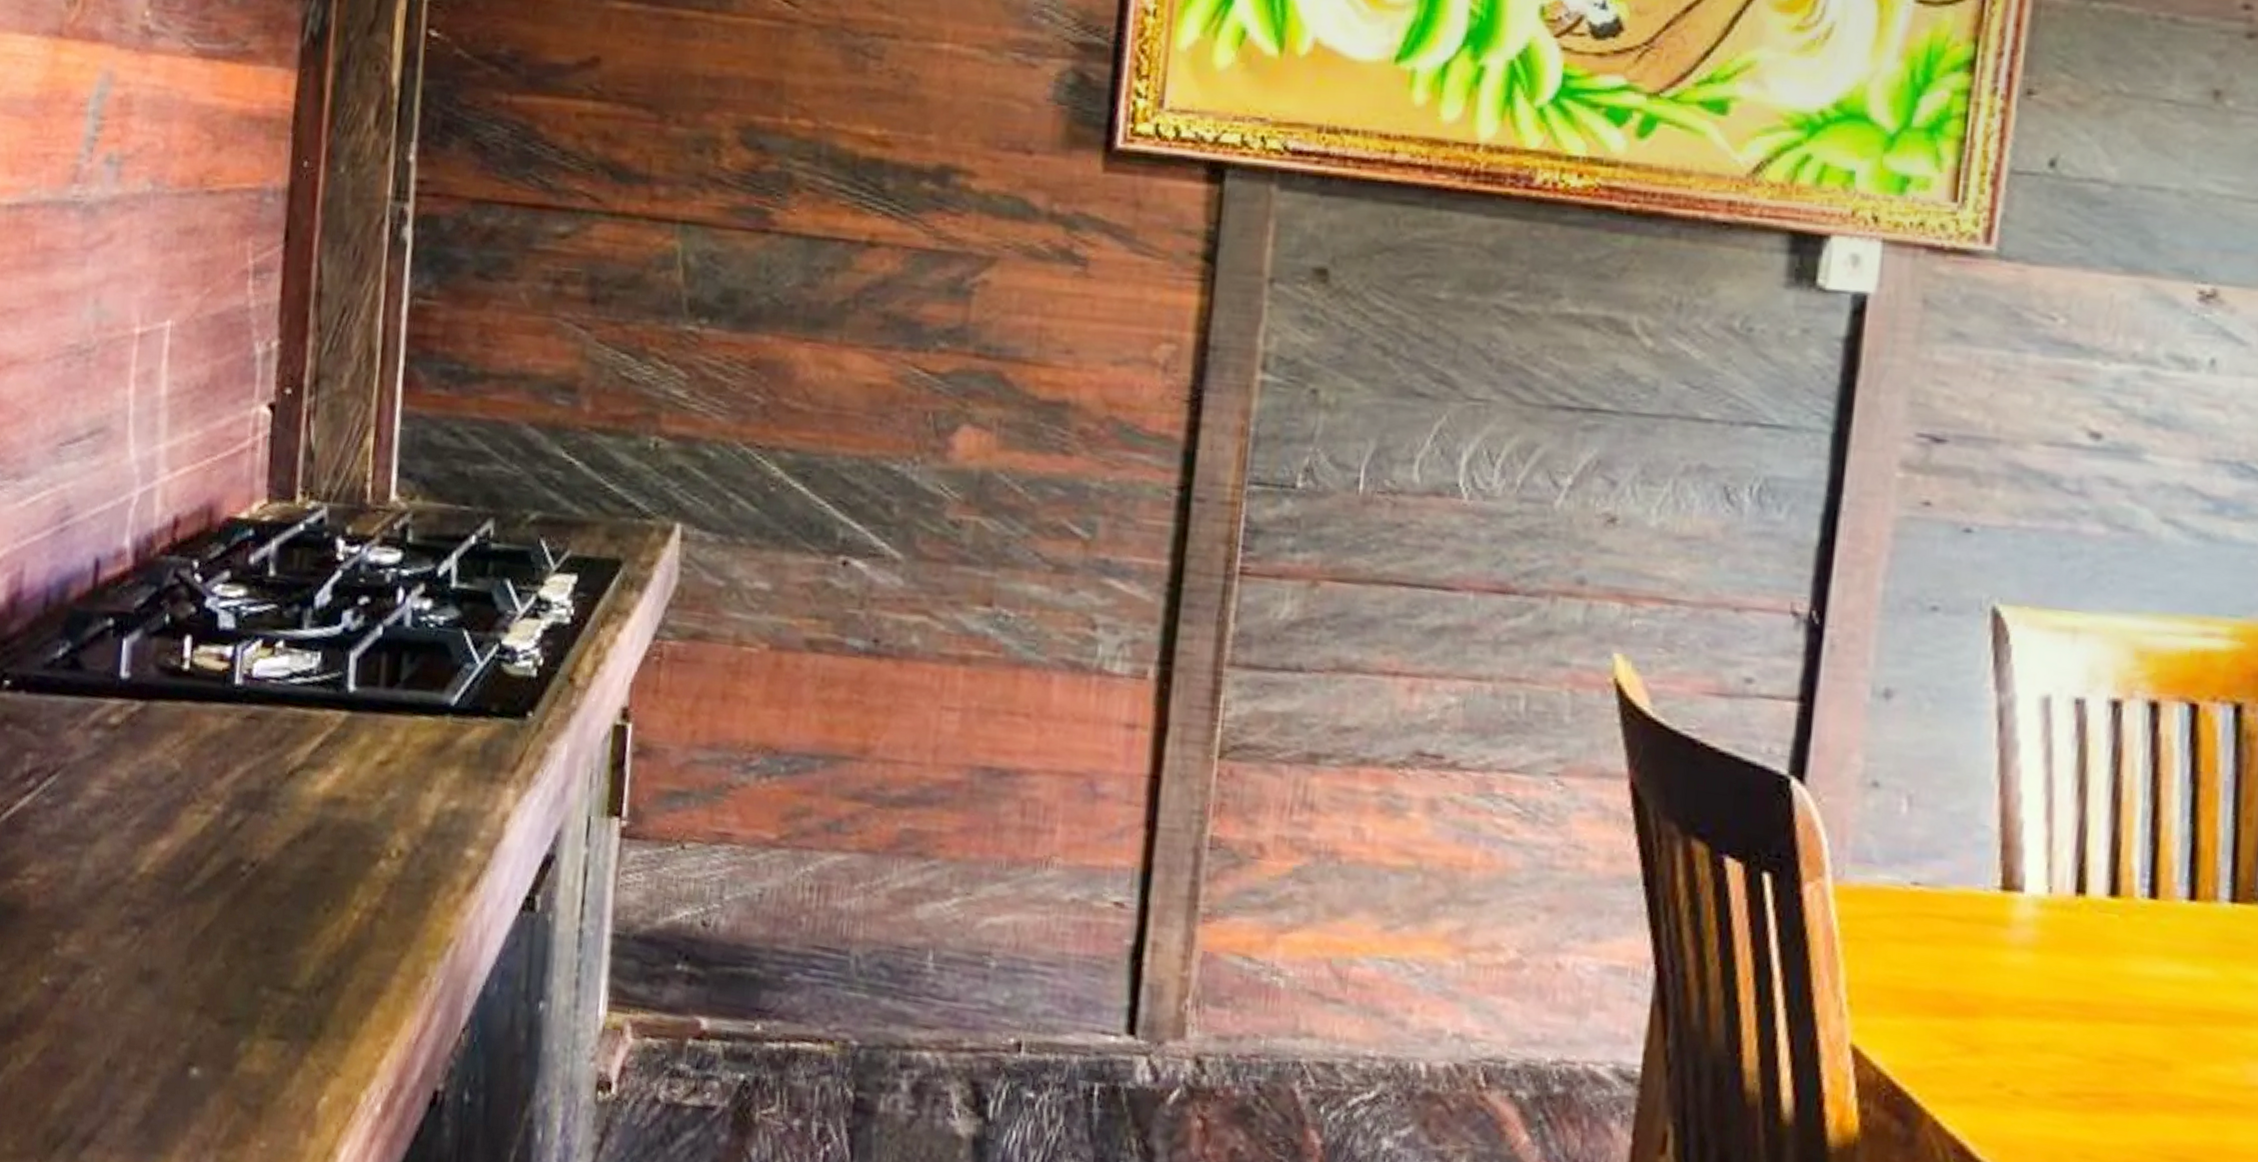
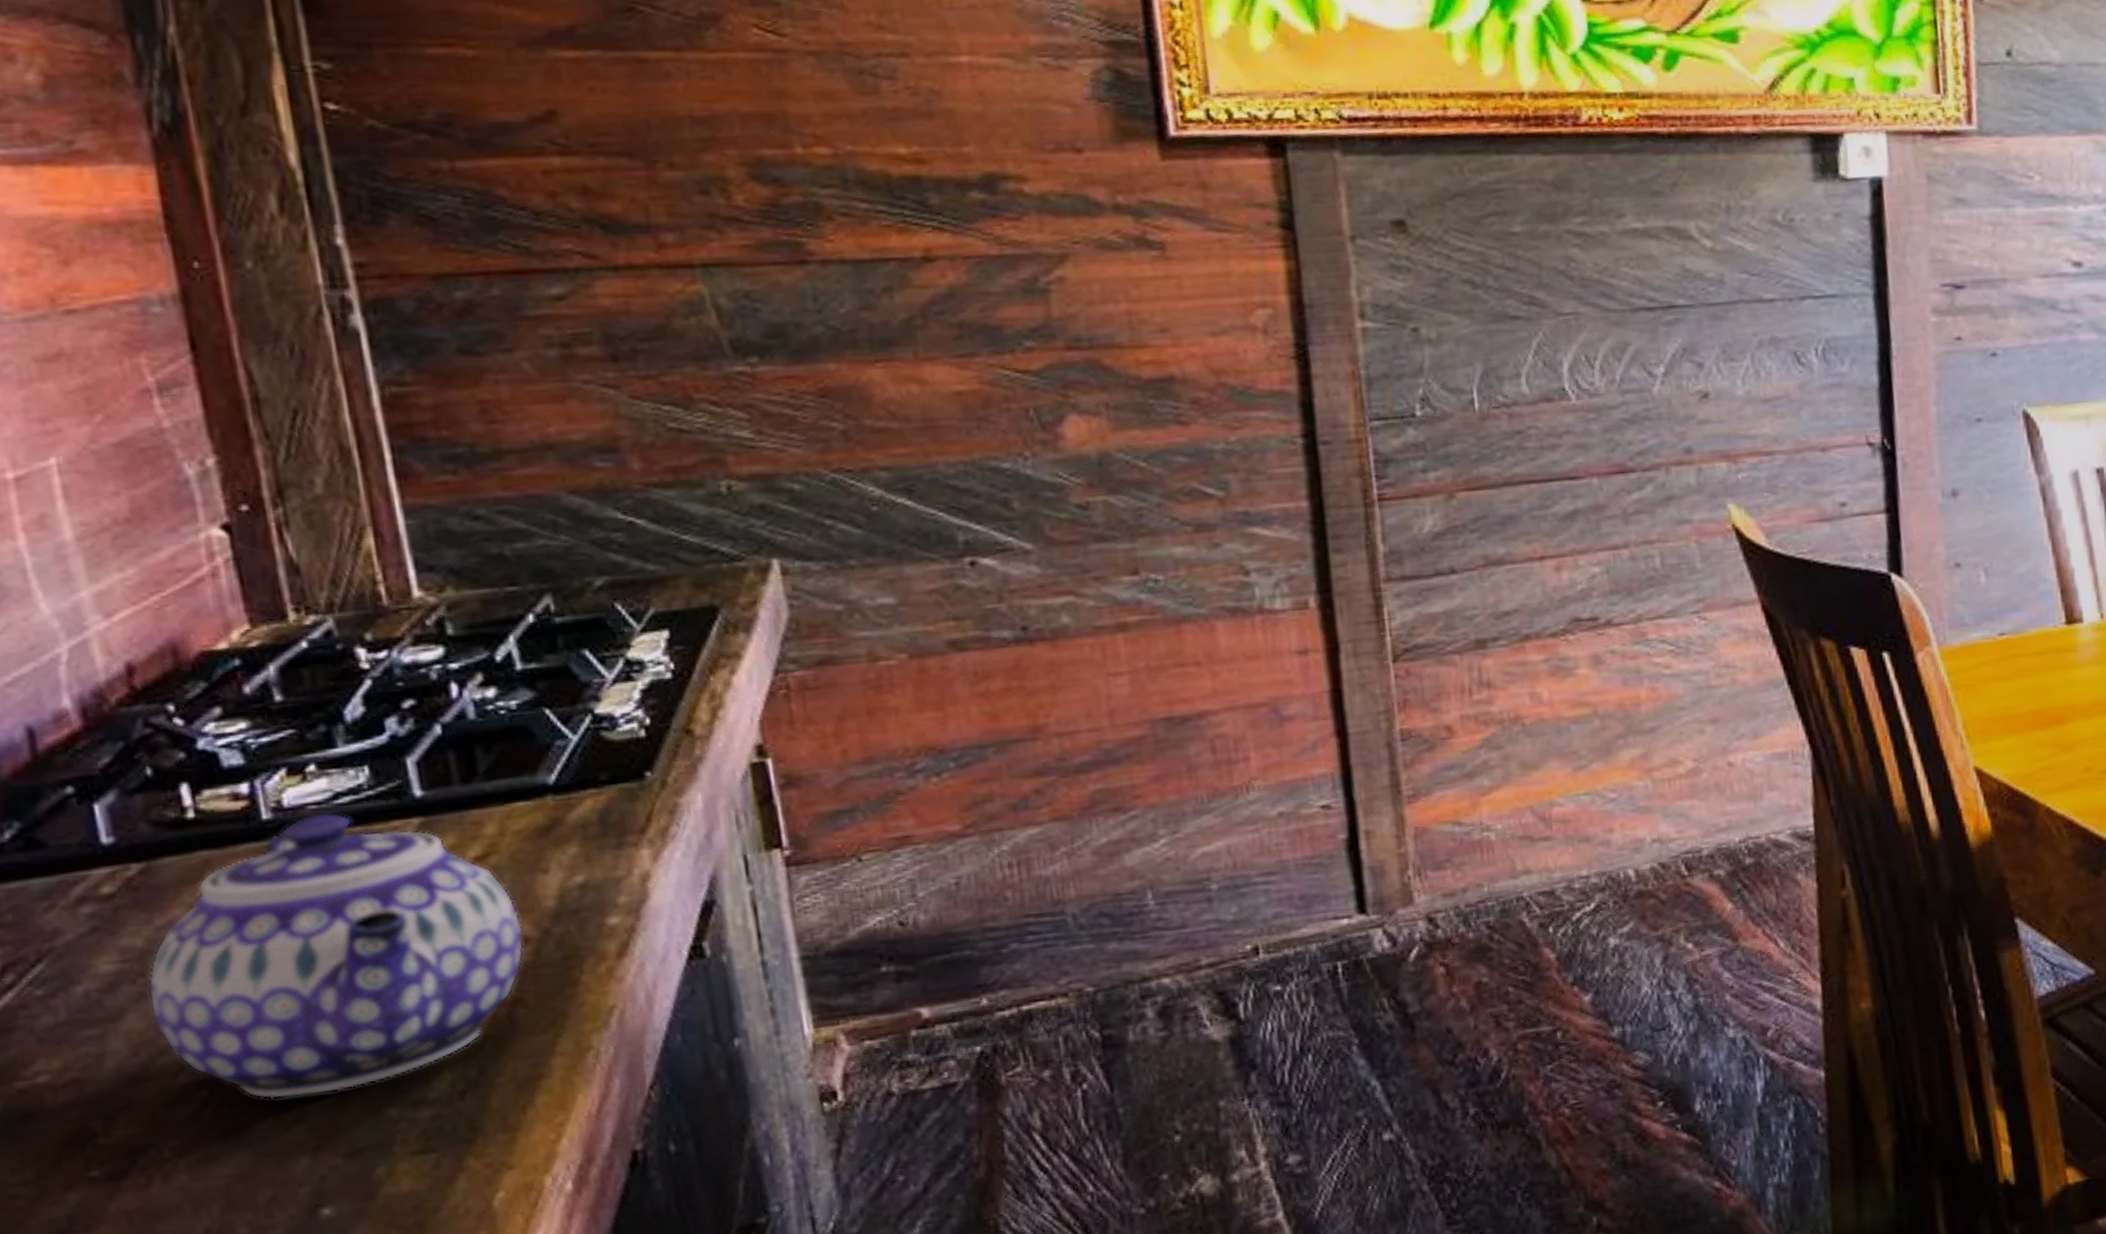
teapot: none [117,688,401,959] -> present [148,812,524,1099]

